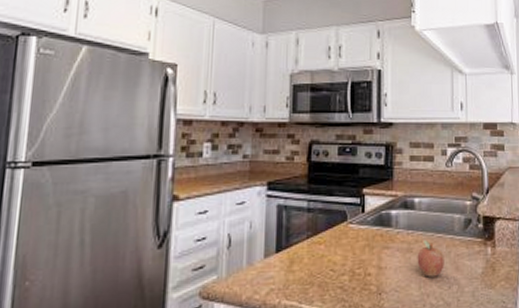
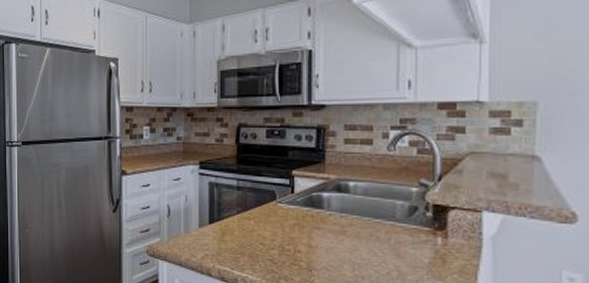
fruit: present [417,240,444,277] -> none [351,224,383,261]

